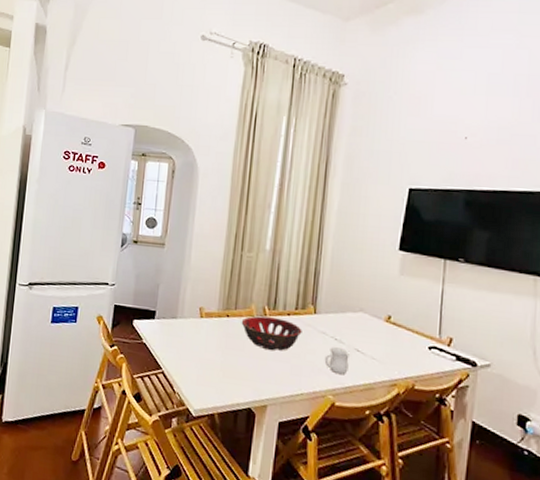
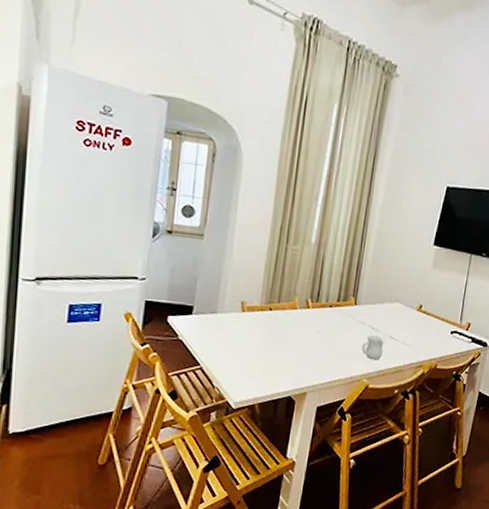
decorative bowl: present [241,316,302,351] -> none [284,308,343,342]

